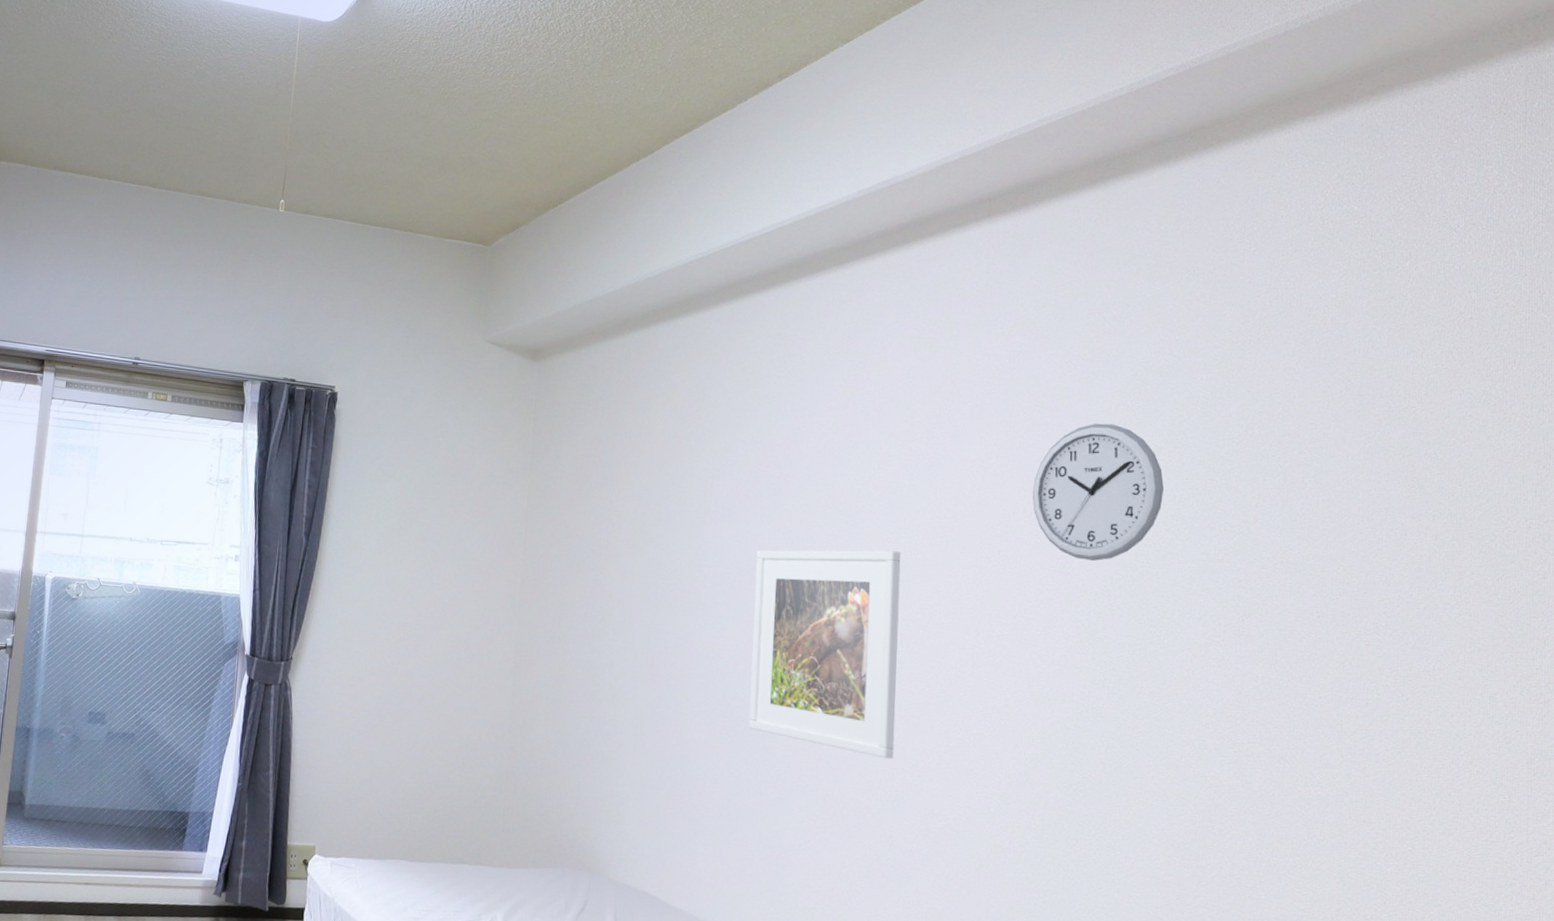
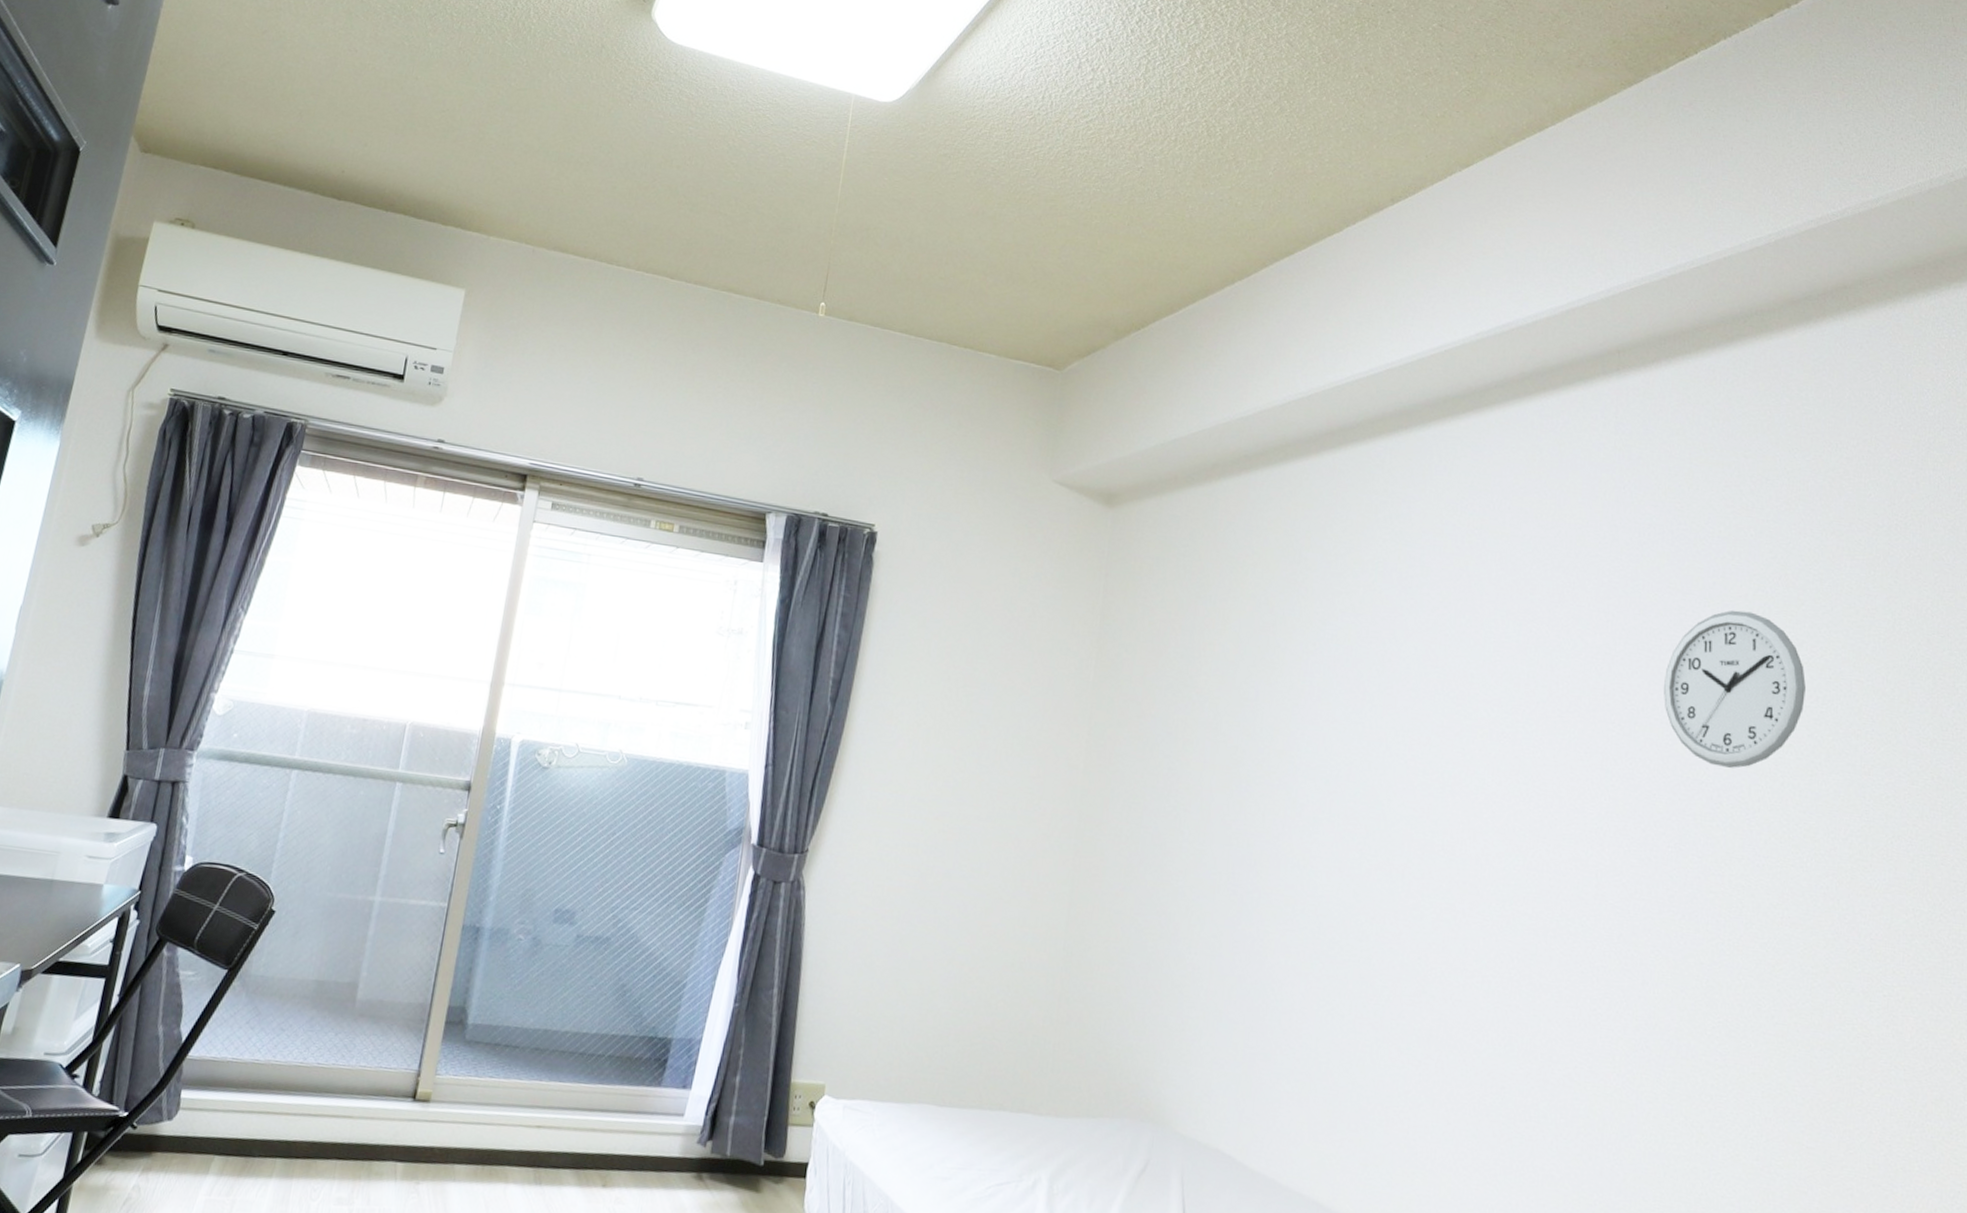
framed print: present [749,549,901,759] -> none [1343,740,1518,995]

